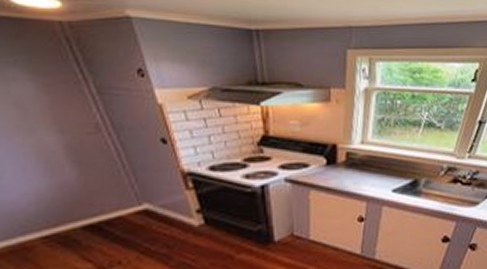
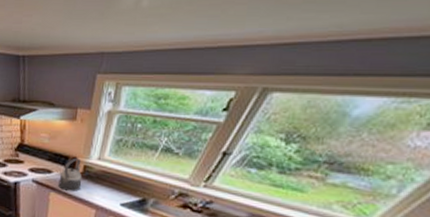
kettle: none [318,145,347,187] -> present [58,157,82,192]

